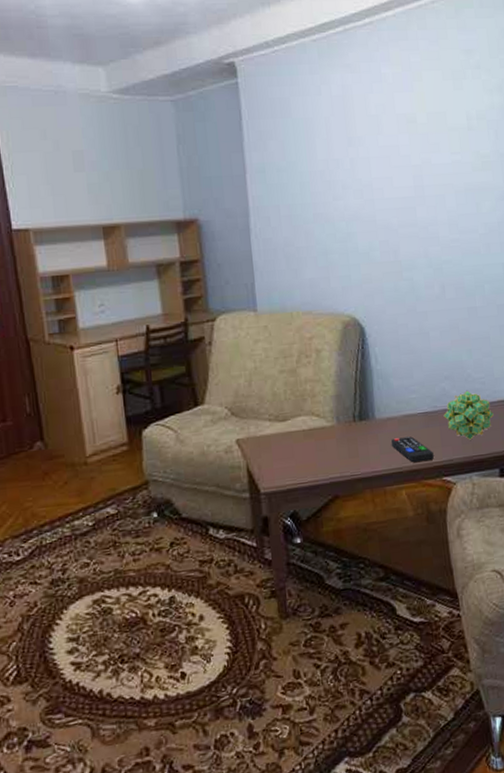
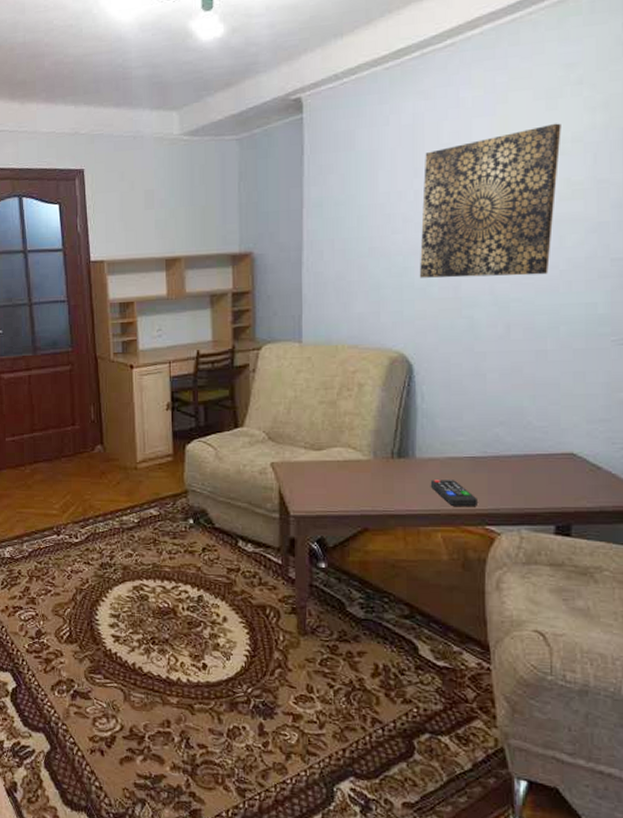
wall art: none [356,102,471,243] -> present [419,123,561,278]
decorative ball: present [443,390,494,440] -> none [493,438,555,491]

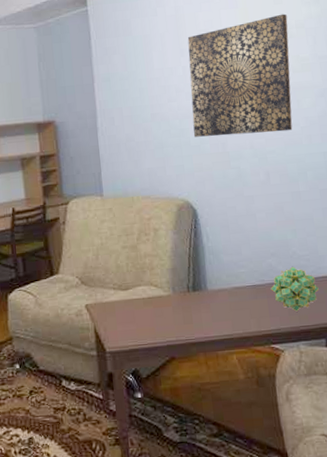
remote control: present [430,480,477,506] -> none [222,307,262,330]
decorative ball: none [493,438,555,491] -> present [270,266,319,312]

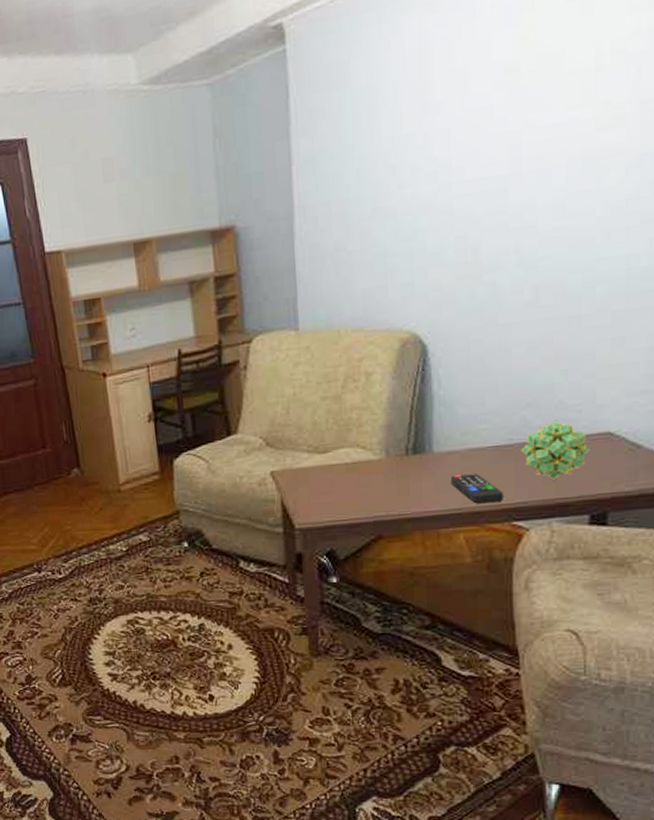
wall art: present [187,13,293,137] -> none [431,30,599,241]
remote control: none [222,307,262,330] -> present [450,473,503,503]

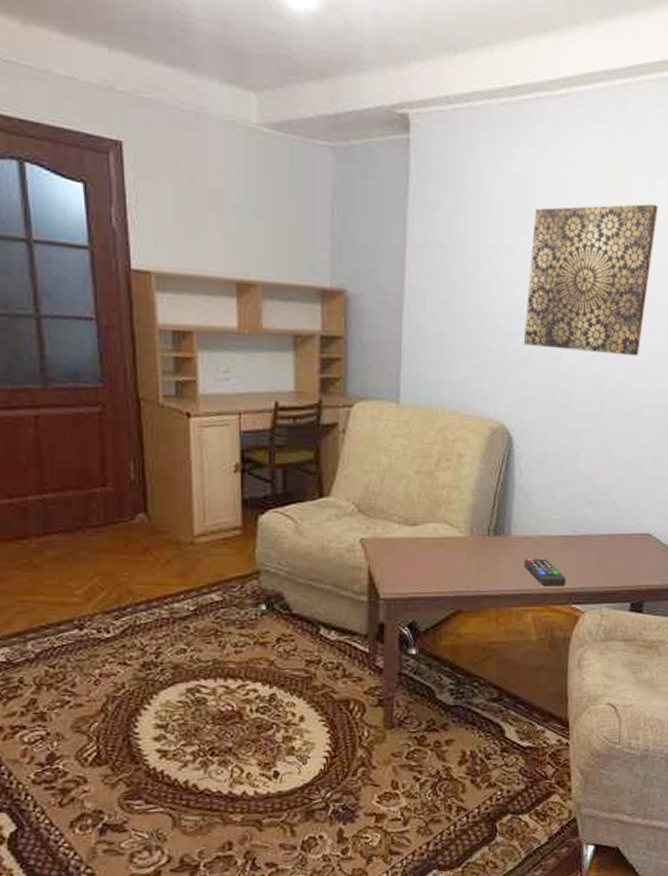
wall art: none [431,30,599,241] -> present [523,203,658,356]
decorative ball: present [521,420,590,480] -> none [582,518,634,570]

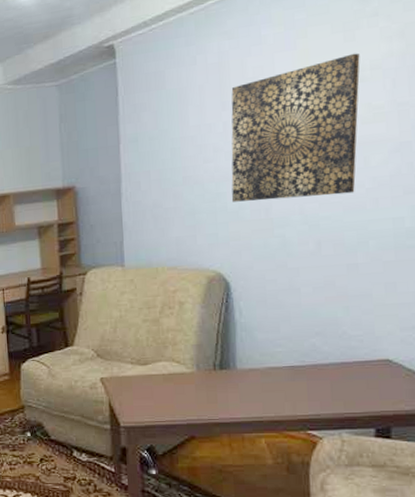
remote control: present [523,559,566,585] -> none [252,388,298,413]

